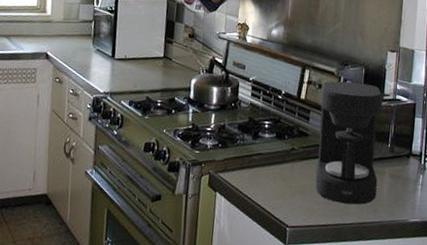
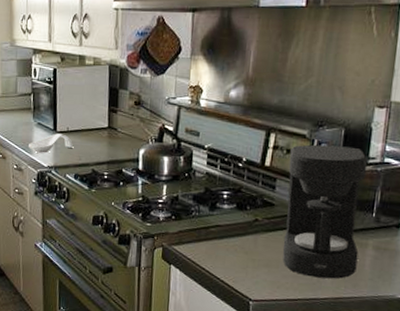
spoon rest: none [86,60,130,79] -> present [29,133,73,153]

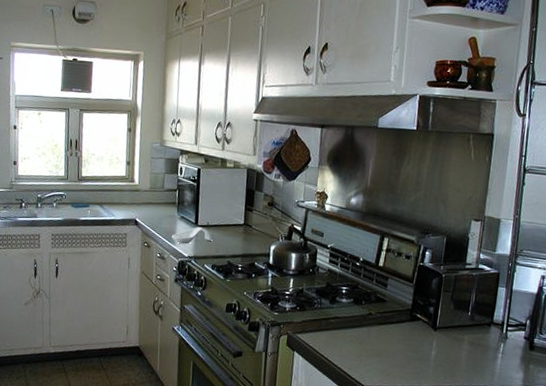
coffee maker: present [282,144,367,279] -> none [392,249,465,370]

